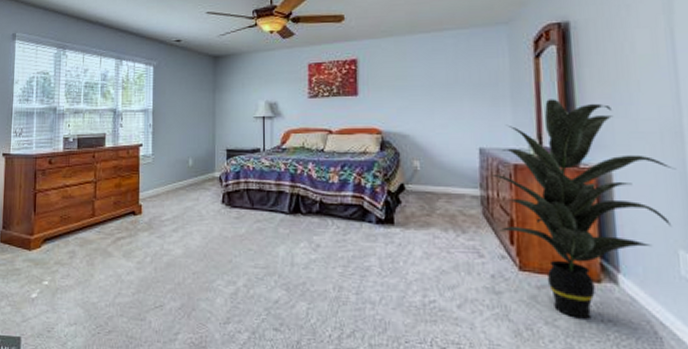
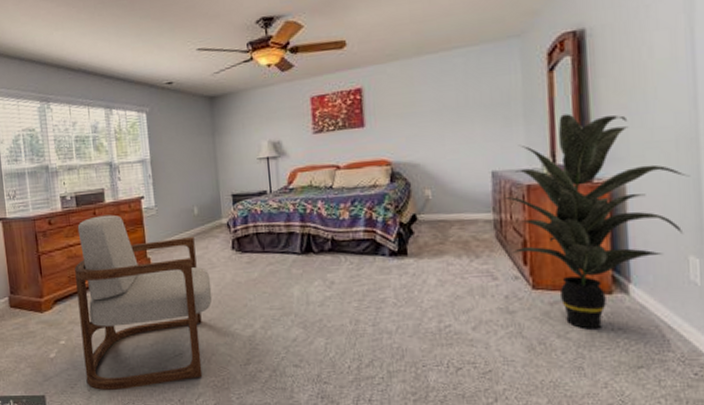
armchair: none [64,159,198,339] -> present [75,214,213,391]

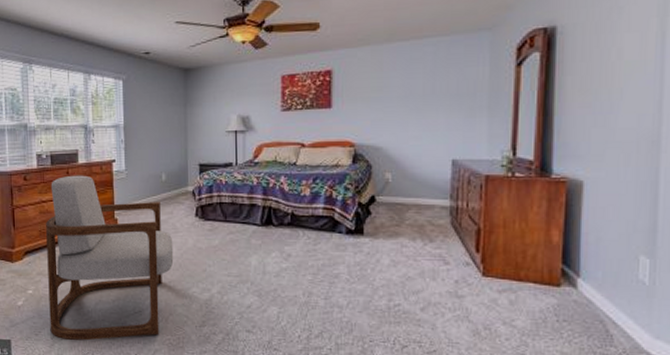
indoor plant: present [504,113,690,330] -> none [462,108,648,319]

